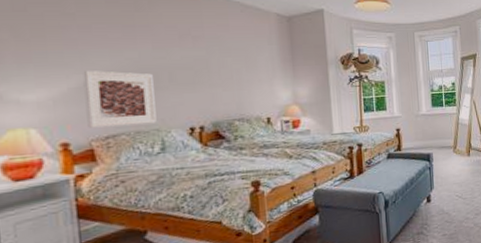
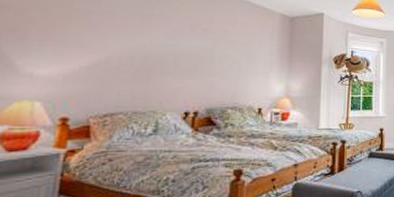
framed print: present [83,71,157,128] -> none [90,52,160,105]

